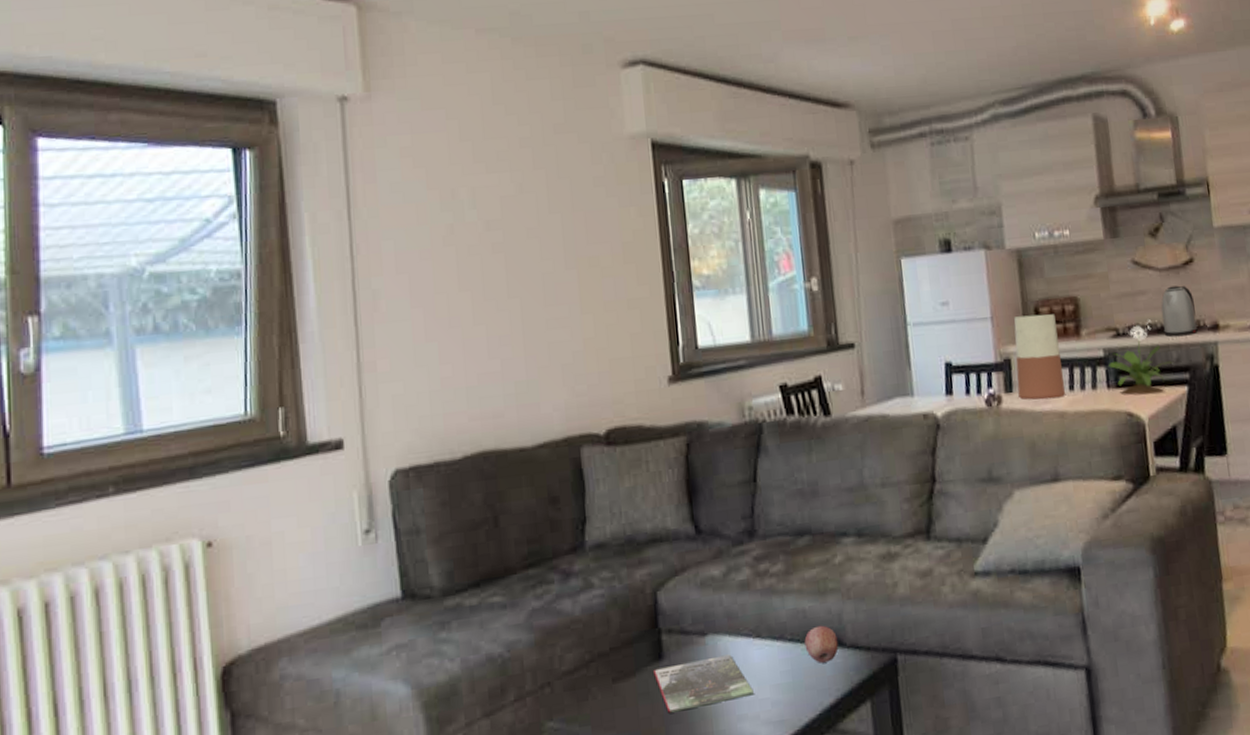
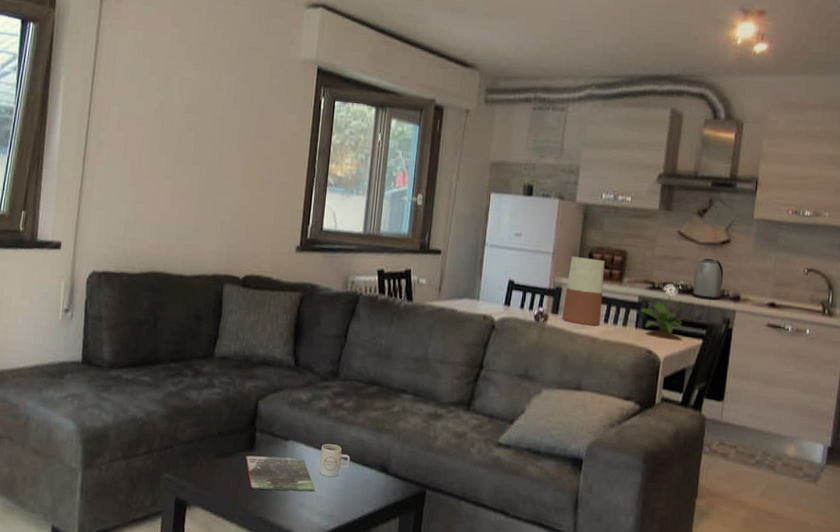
mug: none [751,625,793,671] -> present [319,444,351,478]
fruit: present [804,625,838,663] -> none [358,453,384,482]

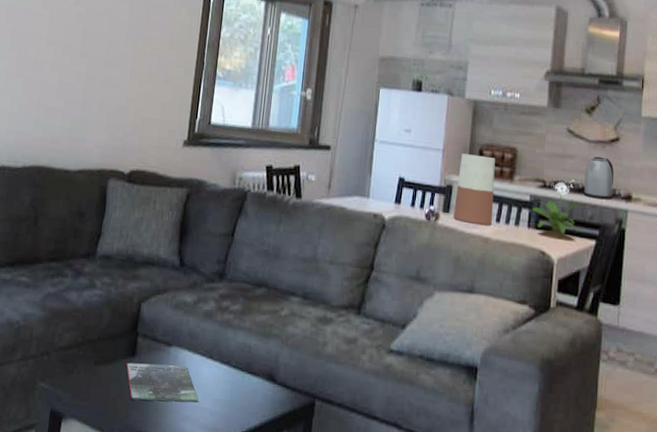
mug: present [319,444,351,478] -> none [203,350,237,387]

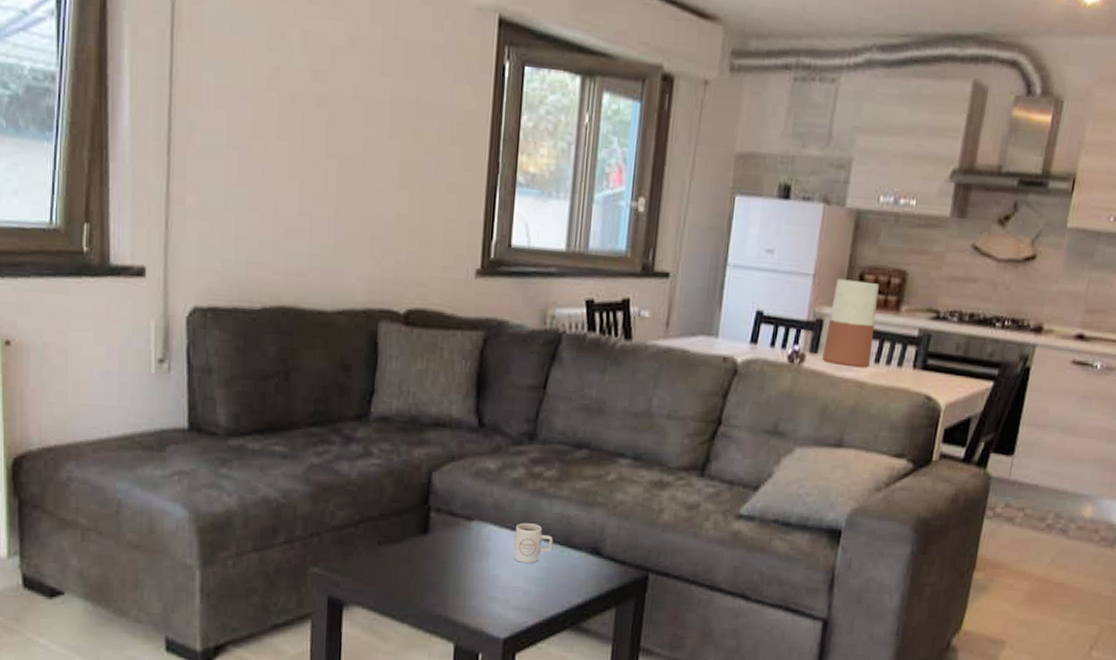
magazine: present [126,362,198,403] -> none [418,540,508,583]
mug: none [203,350,237,387] -> present [513,523,554,564]
potted flower: present [532,179,587,242] -> none [920,309,986,384]
kettle: present [583,156,614,200] -> none [984,279,1025,333]

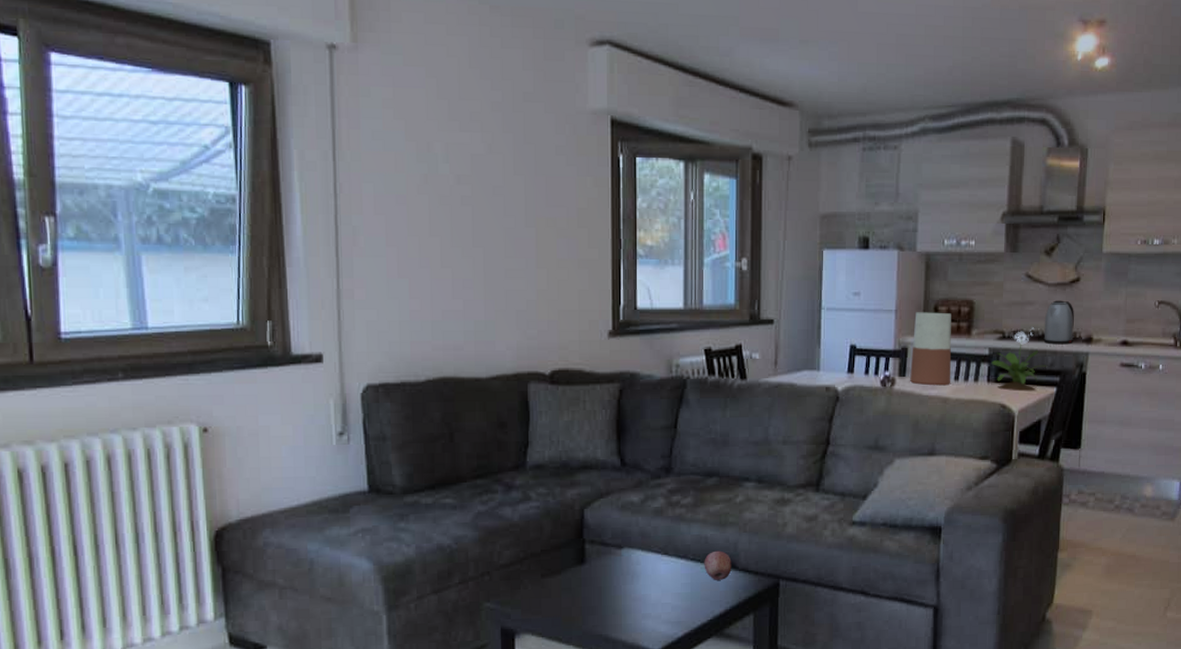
mug: present [513,523,554,564] -> none [660,546,694,582]
fruit: none [564,533,596,567] -> present [704,550,732,580]
potted flower: none [920,309,986,384] -> present [991,327,1047,392]
kettle: none [984,279,1025,333] -> present [1043,300,1074,345]

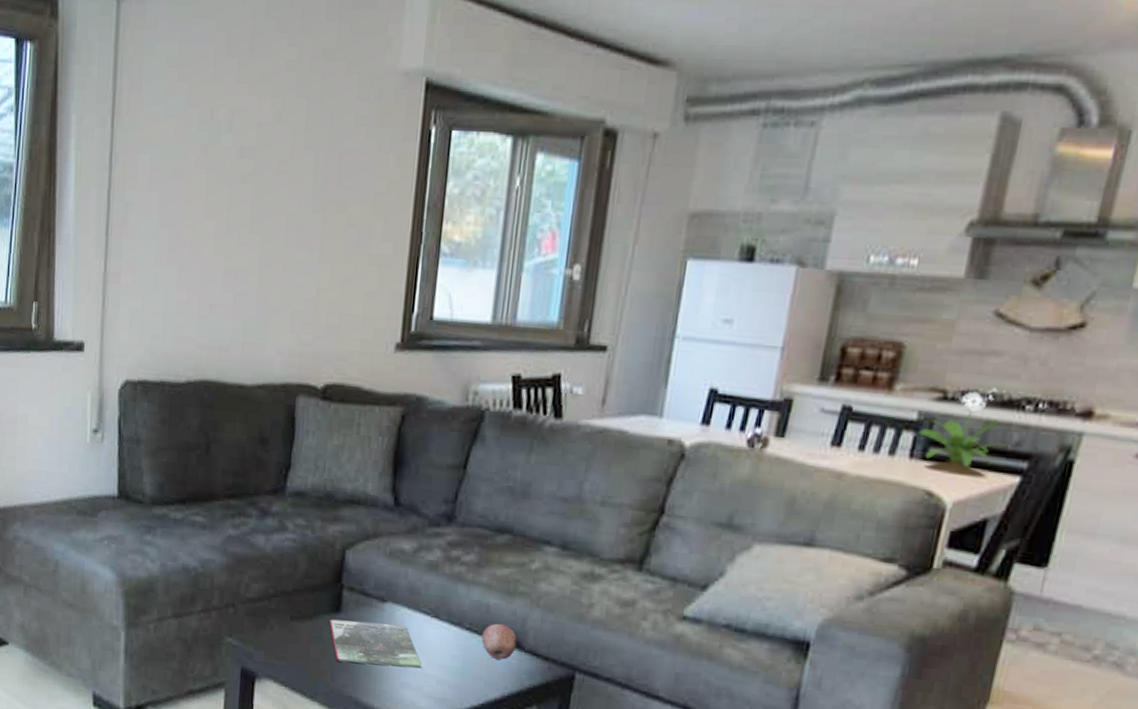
magazine: none [576,565,658,606] -> present [329,618,421,668]
vase: present [910,312,951,386] -> none [790,352,867,456]
kettle: present [1043,300,1074,345] -> none [1009,352,1069,418]

